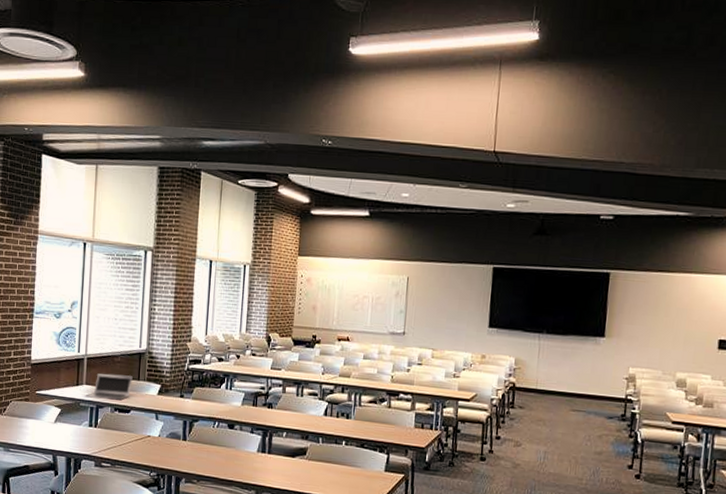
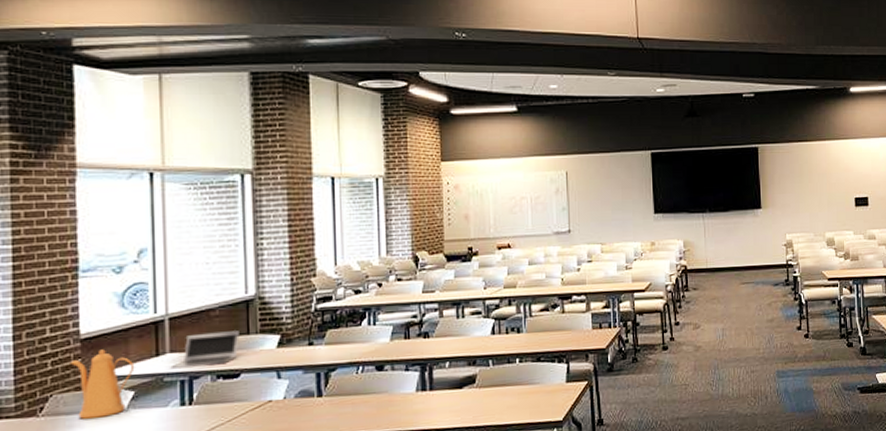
coffee pot: none [23,373,63,425] -> present [70,349,135,419]

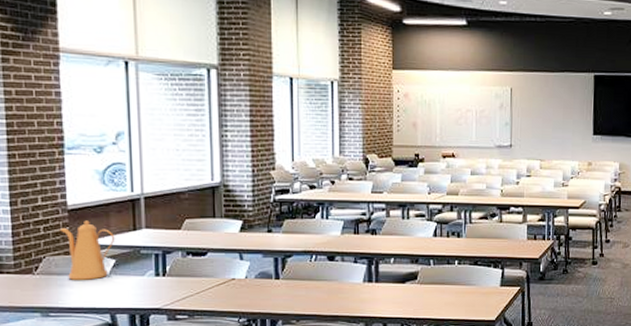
laptop: present [170,330,240,370] -> none [146,213,206,244]

